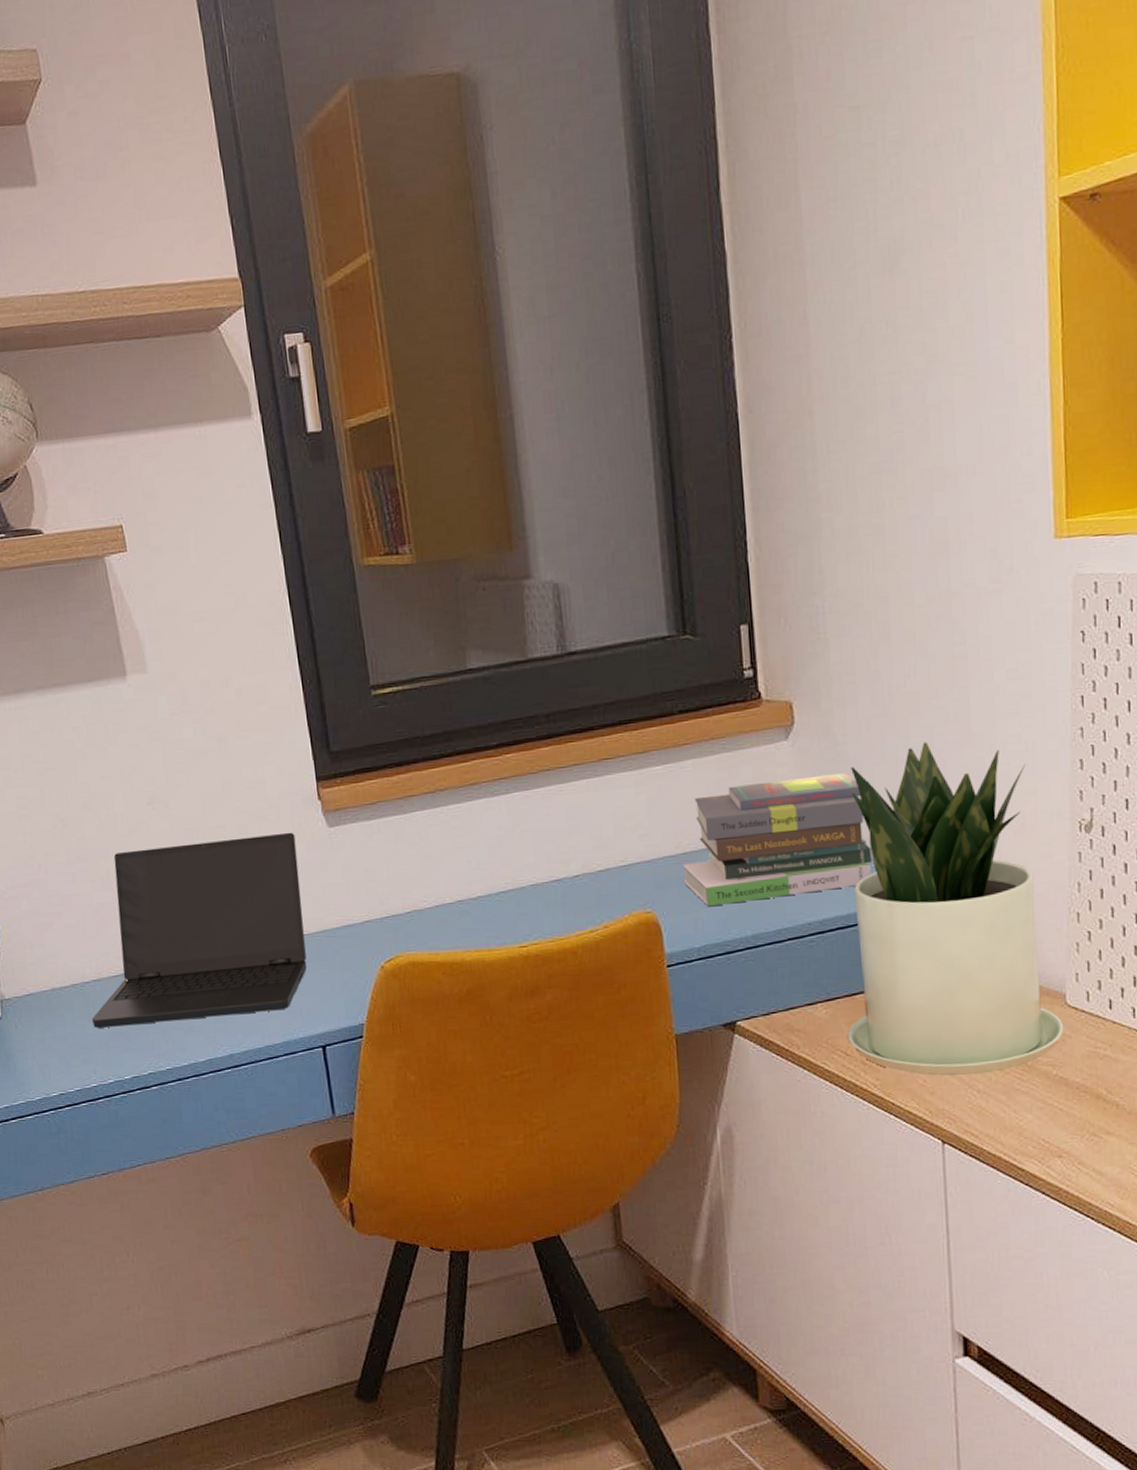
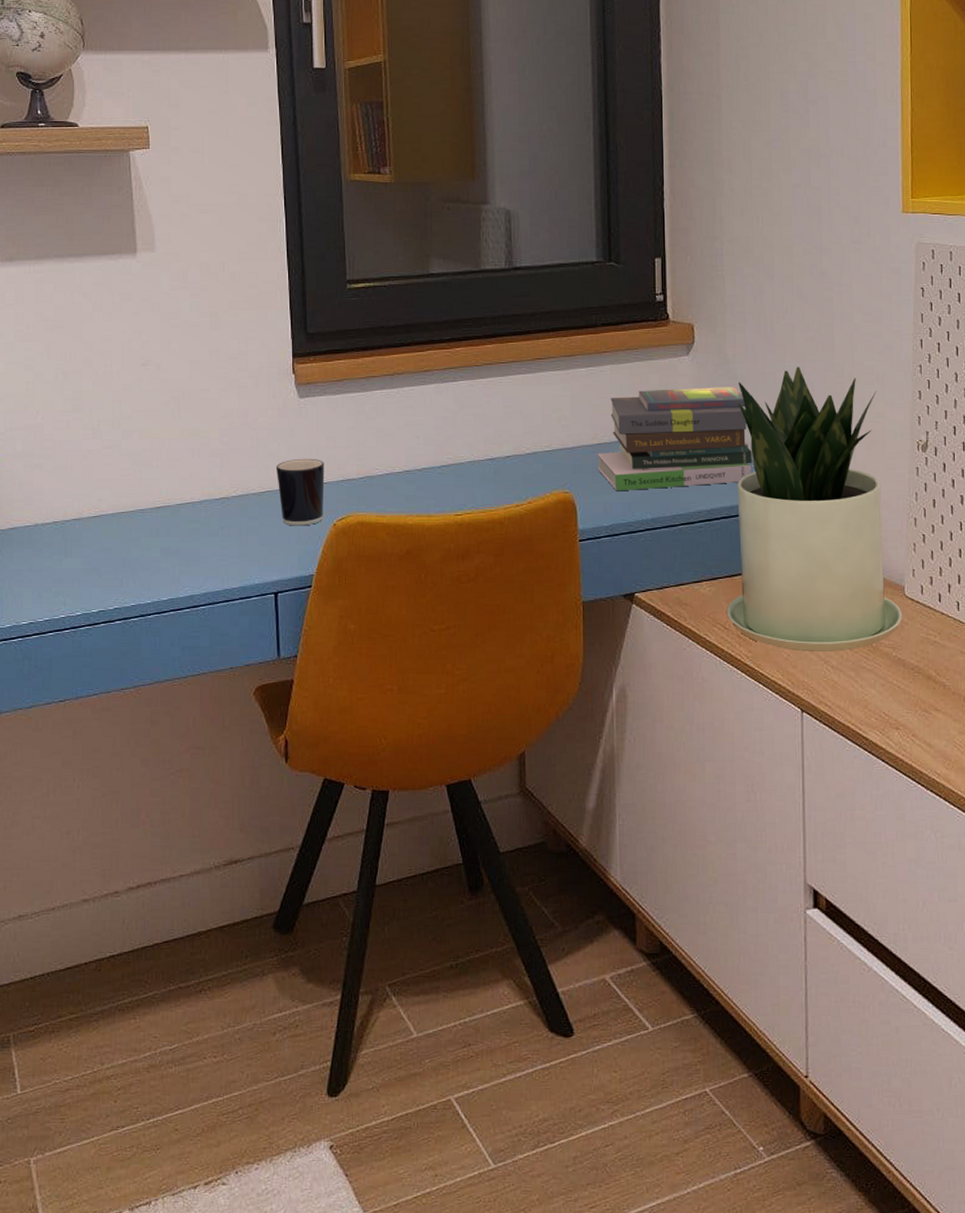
laptop: present [91,832,307,1028] -> none [67,399,269,563]
mug: none [309,894,369,972] -> present [275,458,325,526]

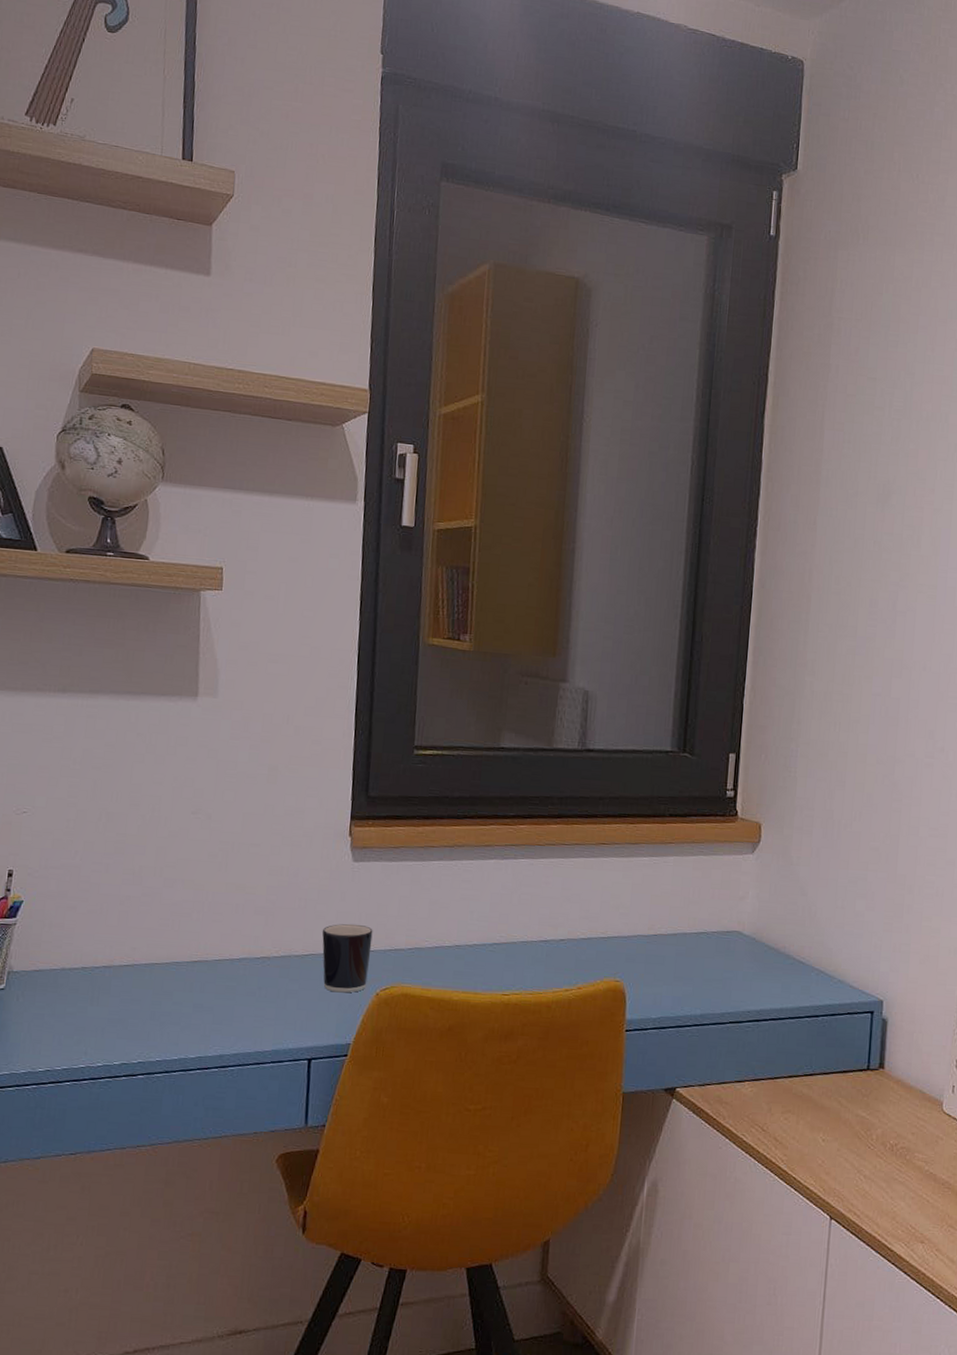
books: present [596,387,752,492] -> none [650,884,807,986]
planter: present [727,366,903,652] -> none [766,875,939,1161]

